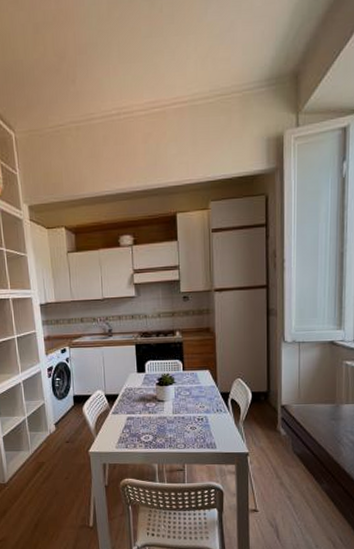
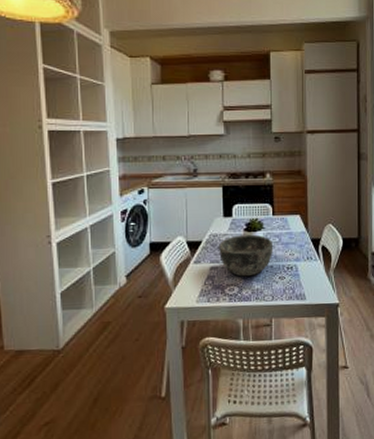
bowl: none [134,388,185,427] -> present [219,234,274,277]

